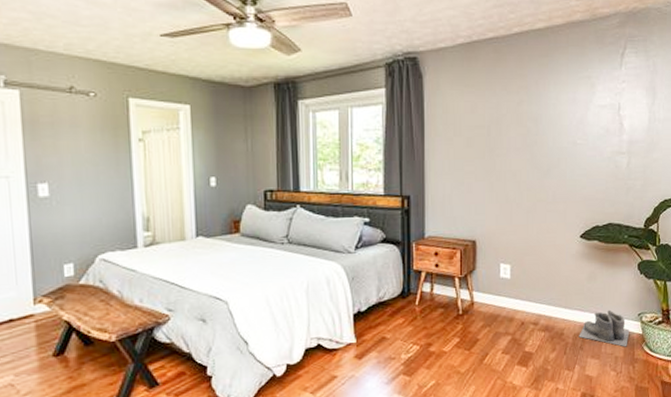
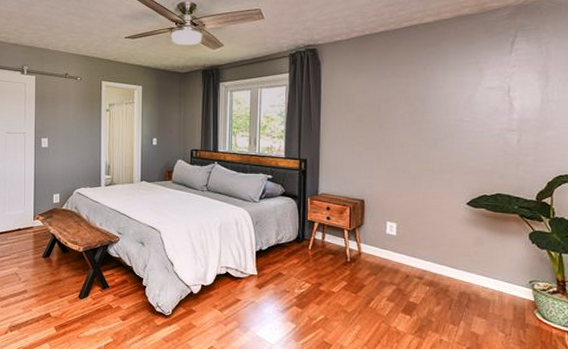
boots: present [579,310,630,347] -> none [464,274,520,311]

